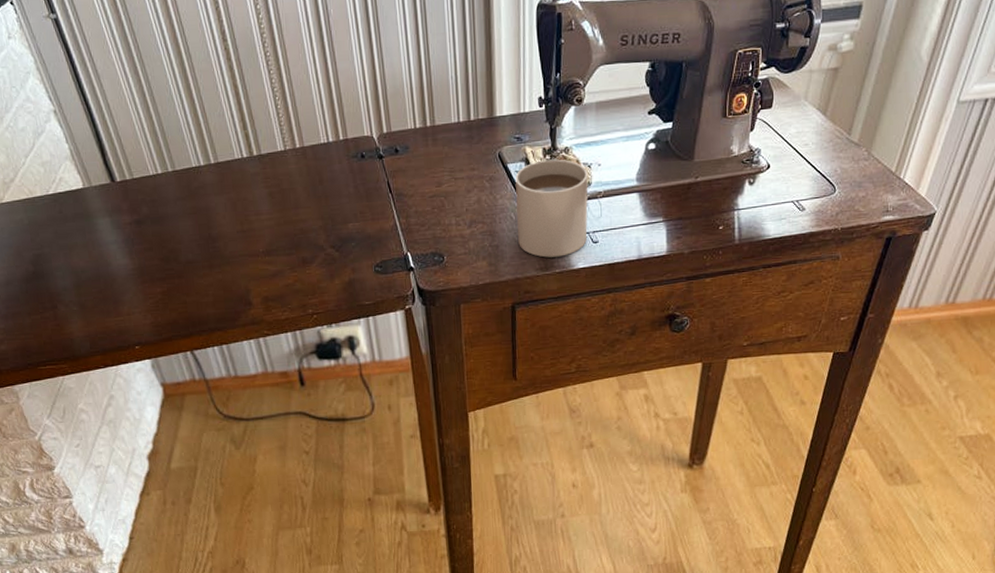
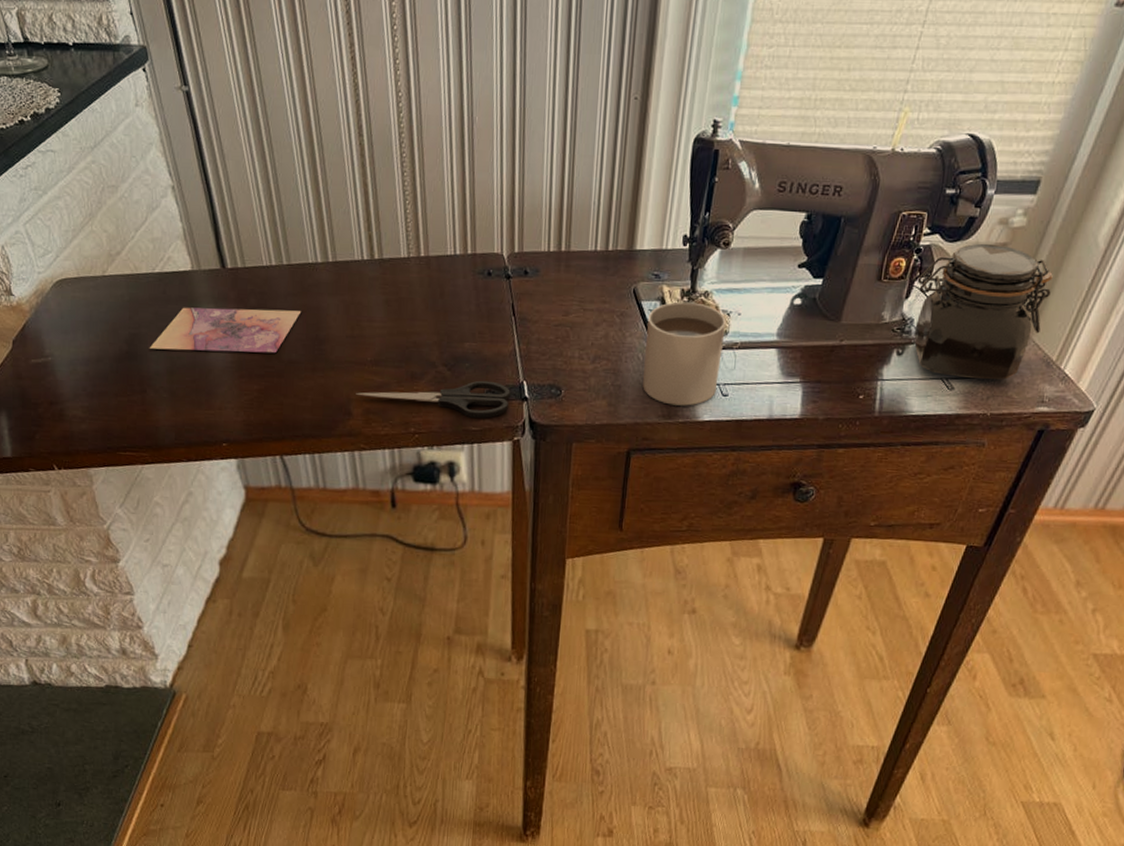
fabric swatch: none [53,213,192,267] -> present [149,307,302,353]
scissors: none [253,256,397,293] -> present [356,380,510,418]
jar: none [760,69,884,198] -> present [914,243,1053,380]

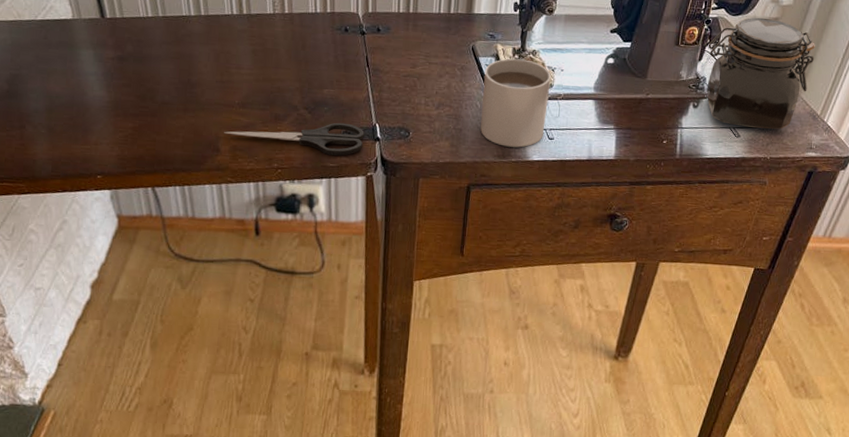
fabric swatch: present [149,307,302,353] -> none [29,51,175,95]

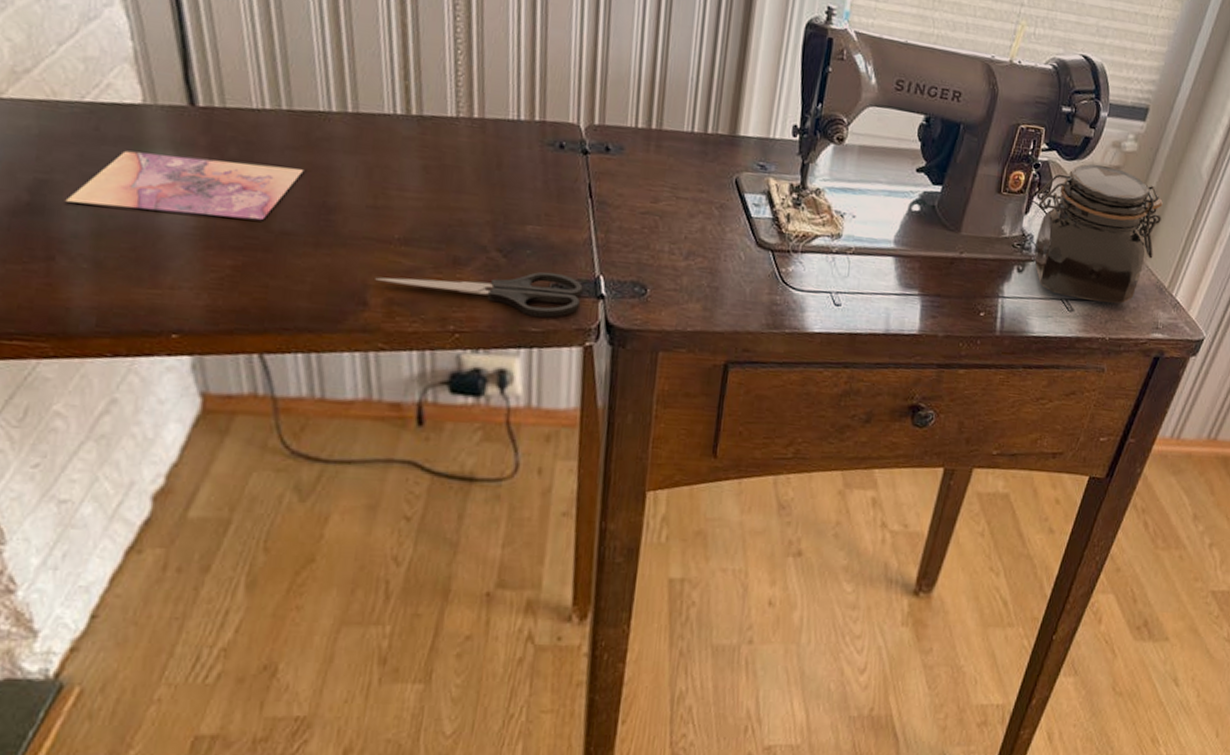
fabric swatch: none [29,51,175,95] -> present [64,150,304,220]
mug: present [480,58,551,148] -> none [744,197,840,315]

